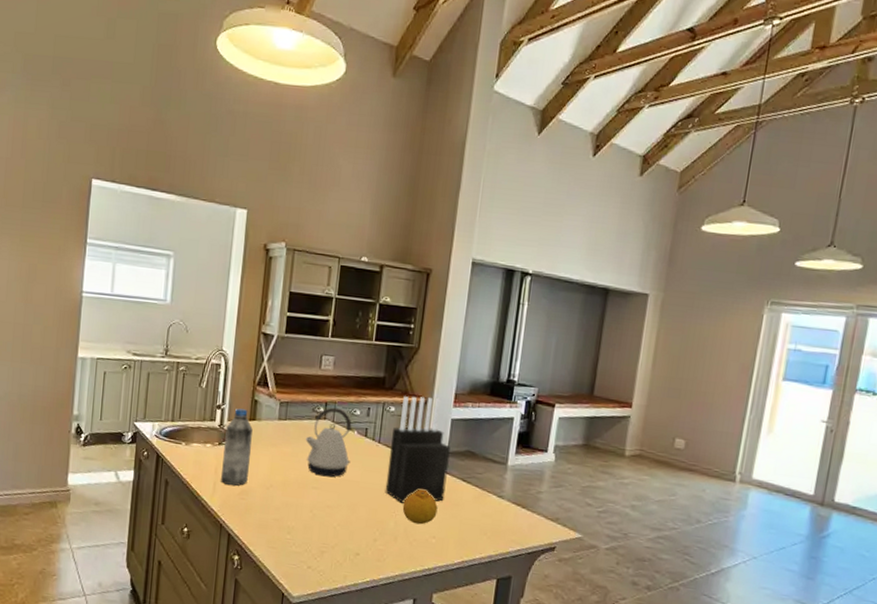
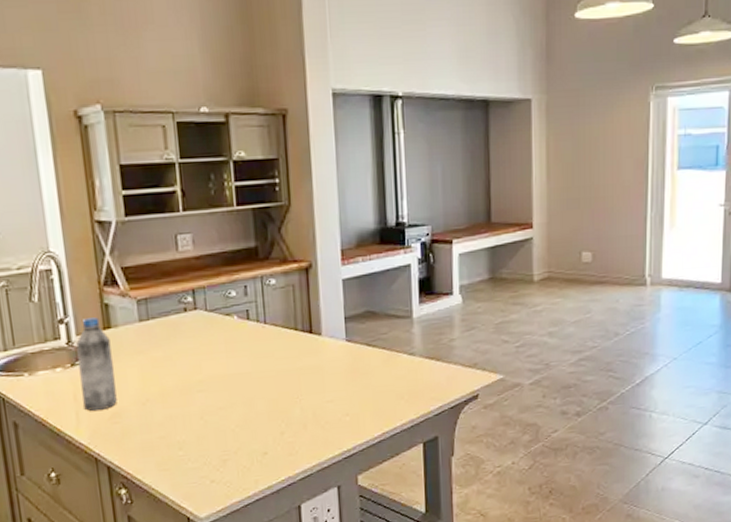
kettle: present [305,407,352,477] -> none [177,293,236,376]
knife block: present [385,396,451,503] -> none [278,258,351,386]
fruit: present [402,489,438,525] -> none [305,365,346,405]

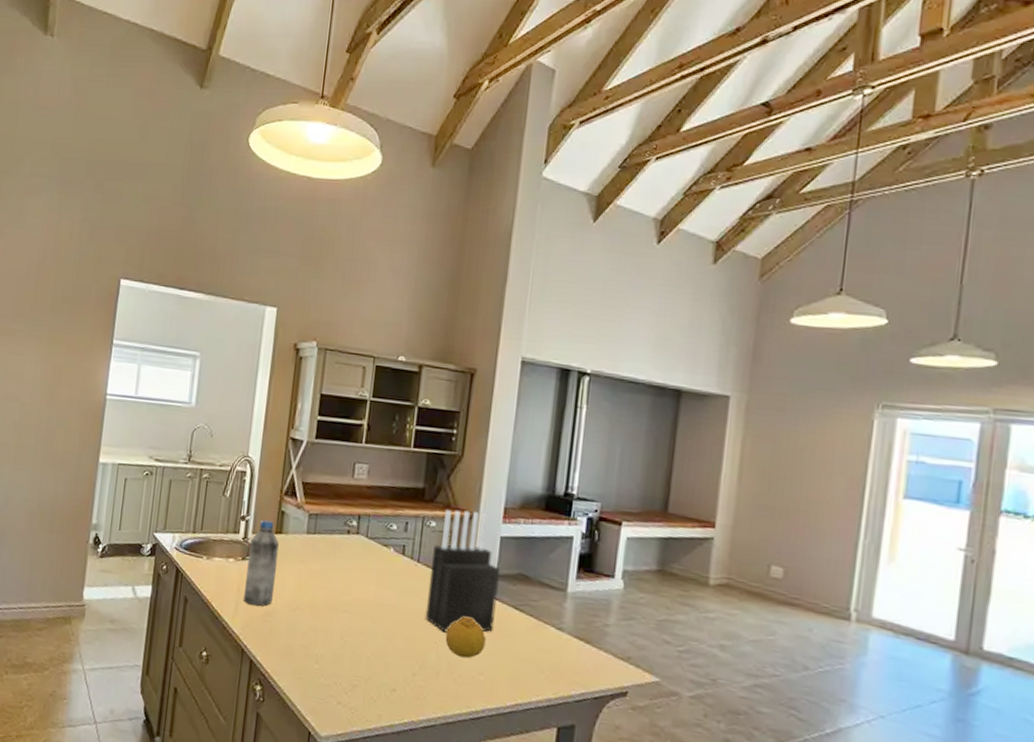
knife block: none [278,258,351,386] -> present [425,510,501,633]
fruit: none [305,365,346,405] -> present [445,616,486,659]

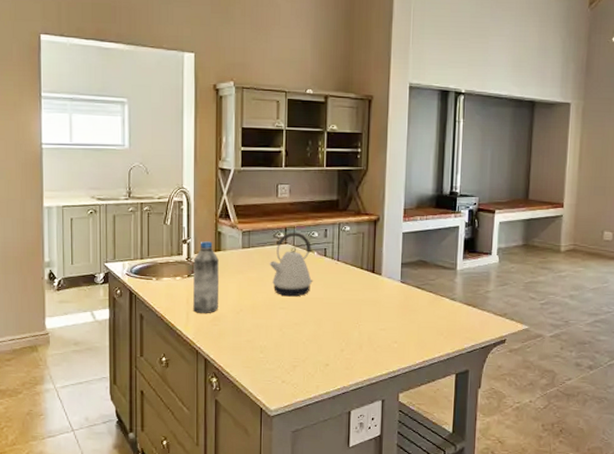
kettle: none [336,520,388,600] -> present [269,232,313,297]
knife block: present [425,510,501,633] -> none [347,214,405,314]
fruit: present [445,616,486,659] -> none [365,299,397,332]

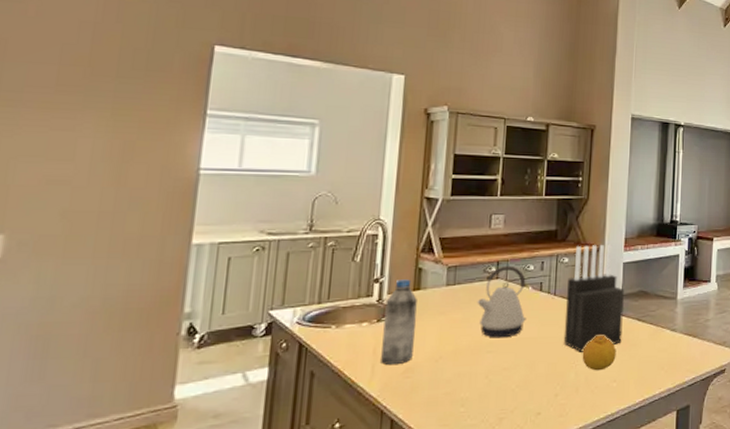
knife block: none [347,214,405,314] -> present [563,244,625,352]
fruit: none [365,299,397,332] -> present [582,335,616,371]

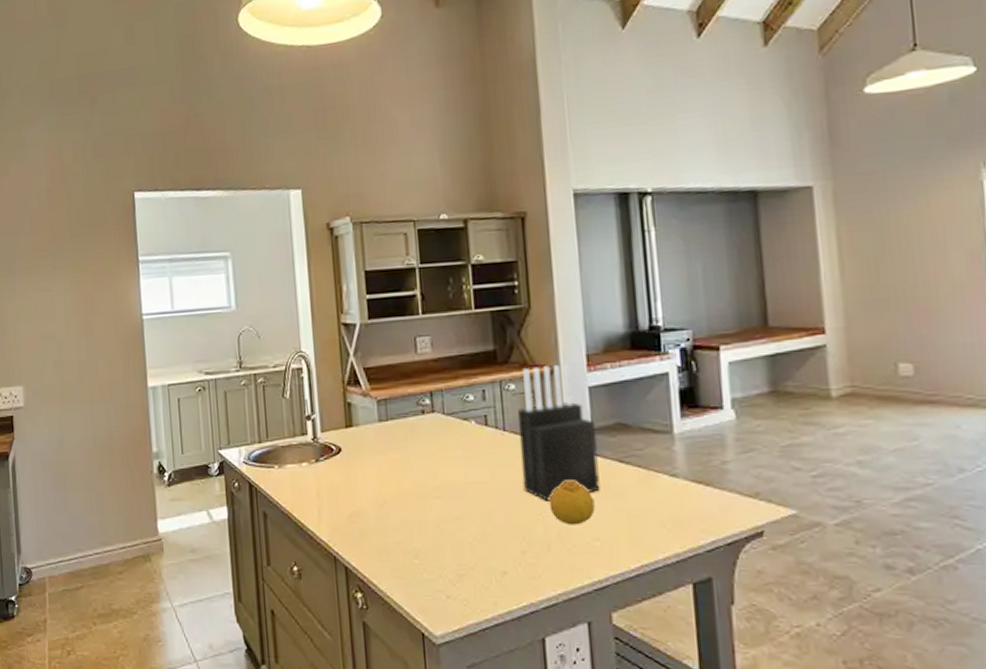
water bottle: present [381,279,417,364] -> none [321,415,356,508]
kettle: present [477,265,526,338] -> none [414,396,474,482]

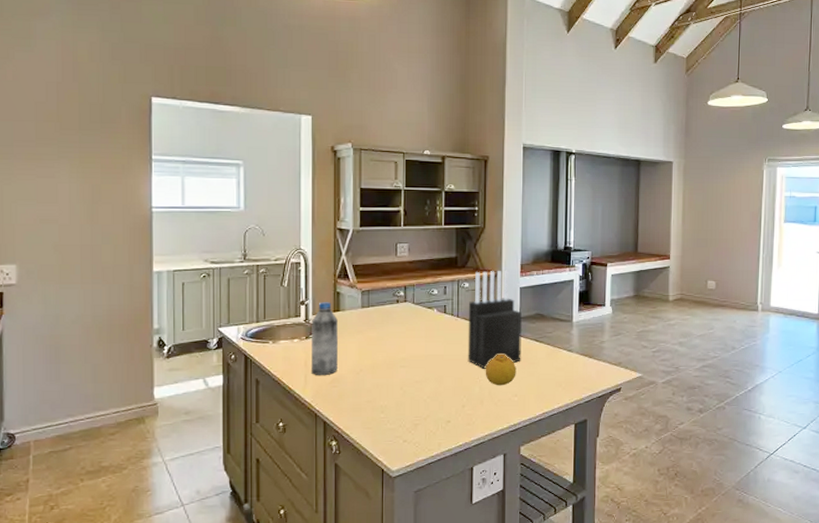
water bottle: none [321,415,356,508] -> present [312,302,338,375]

